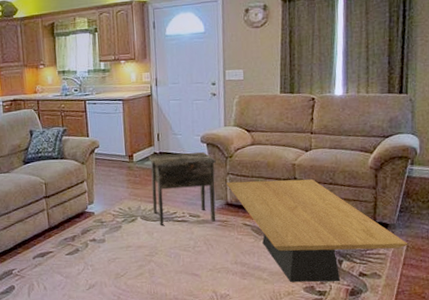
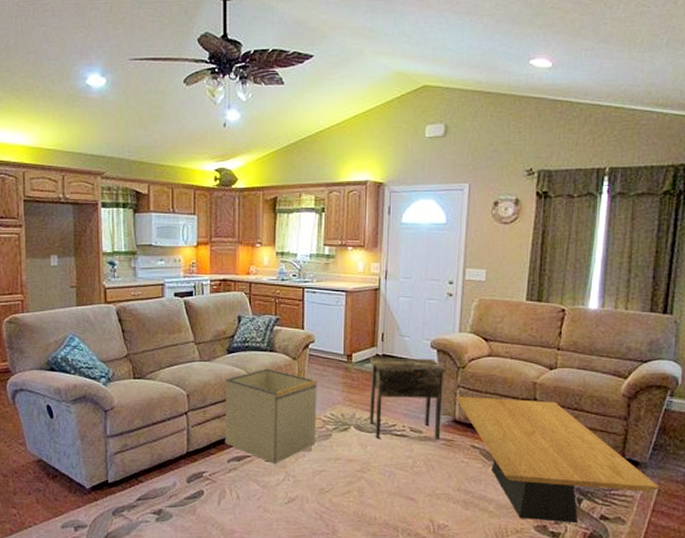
storage bin: none [24,174,108,256] -> present [225,368,317,464]

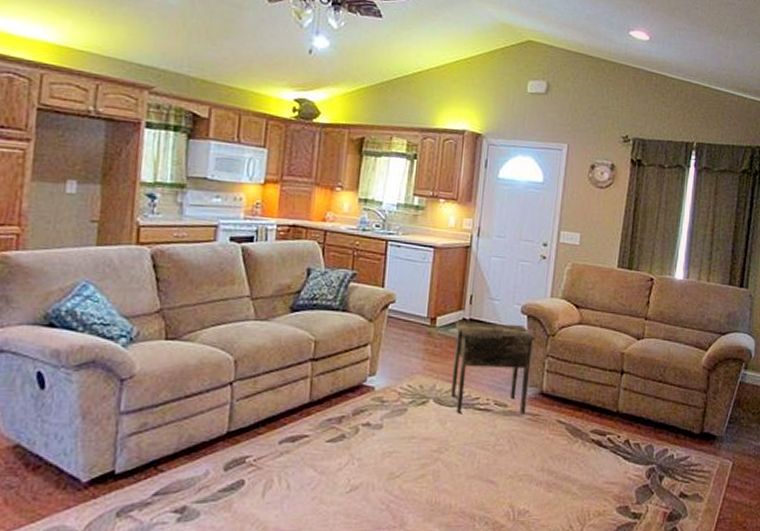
storage bin: present [225,368,317,464] -> none [277,330,395,444]
coffee table: present [456,396,660,524] -> none [544,366,734,503]

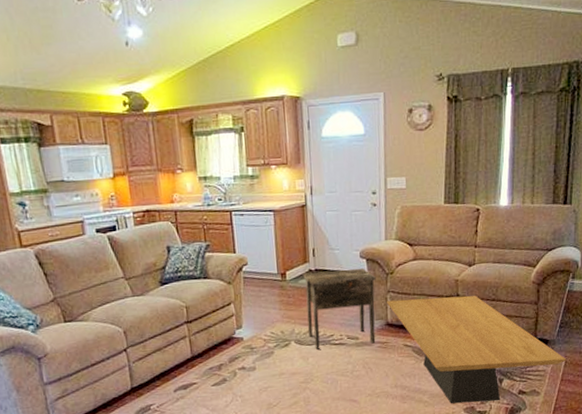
coffee table: none [544,366,734,503] -> present [387,295,567,404]

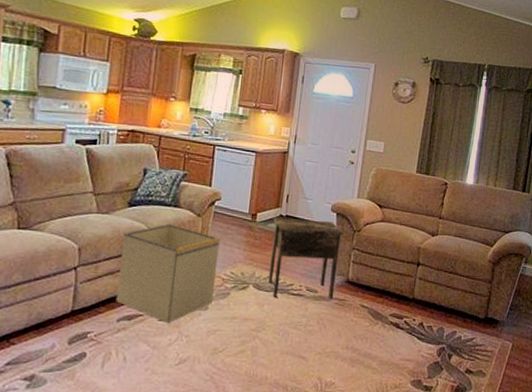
storage bin: none [161,295,259,387] -> present [115,223,220,323]
coffee table: present [387,295,567,404] -> none [350,258,514,377]

